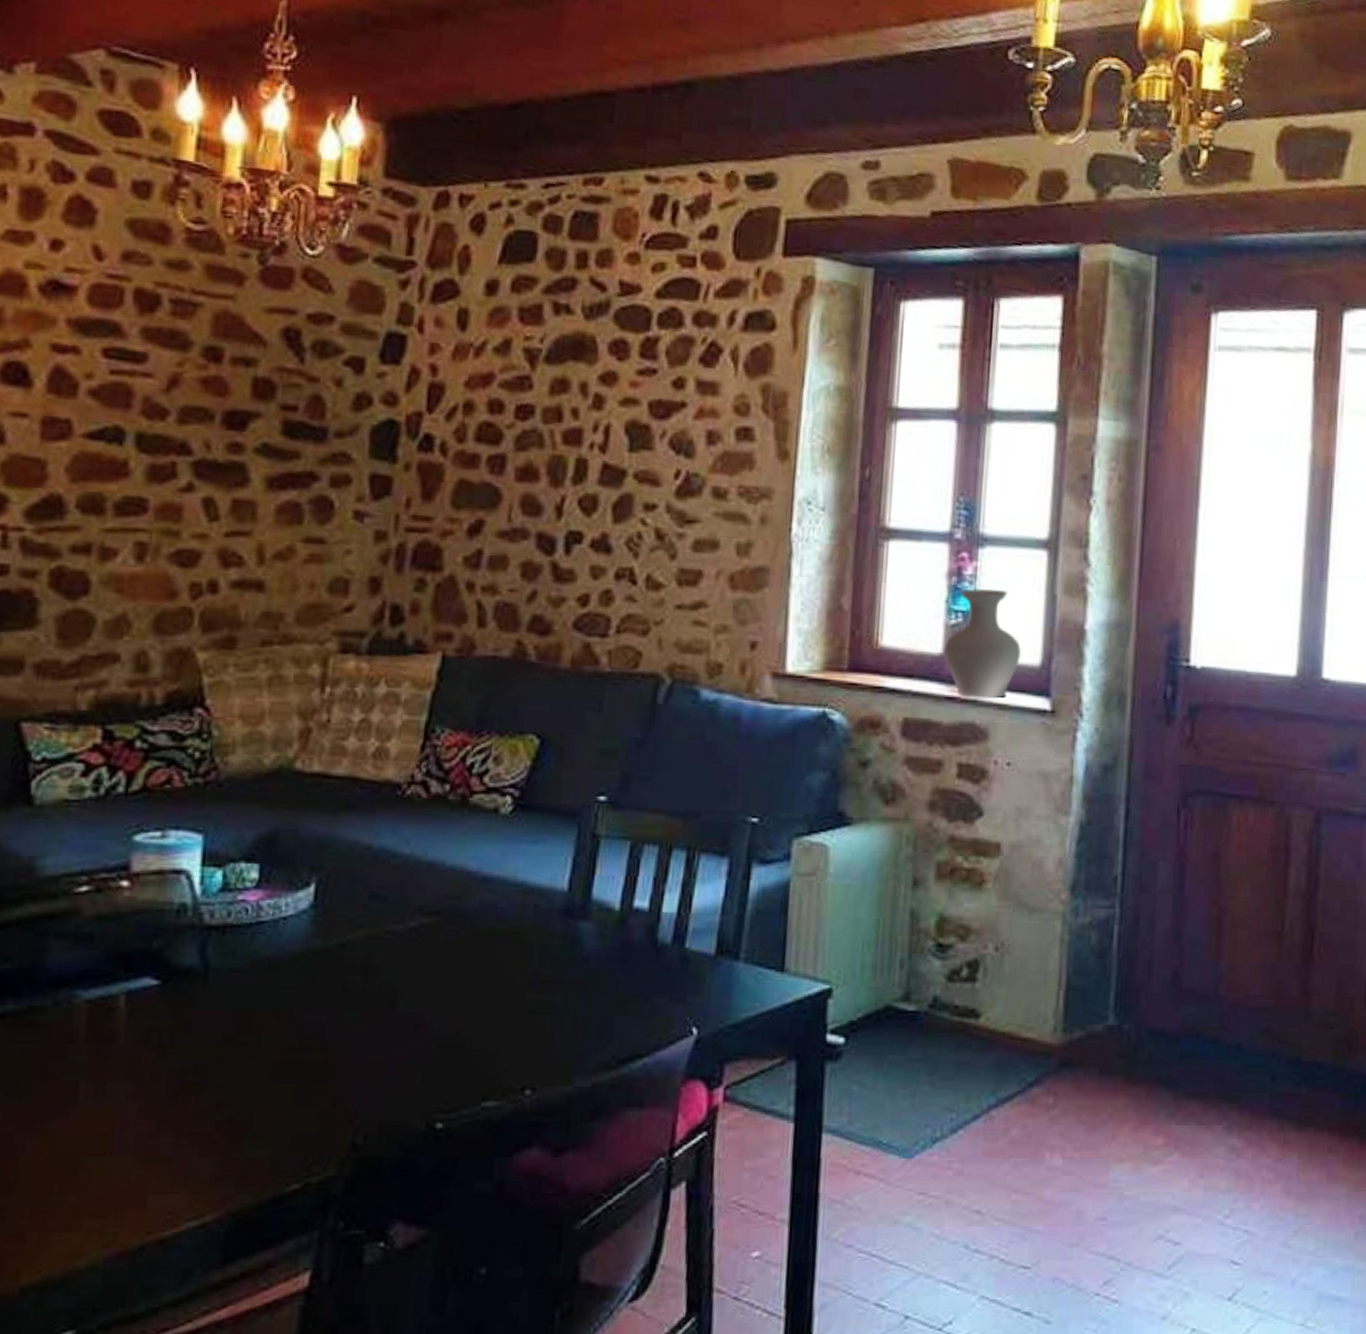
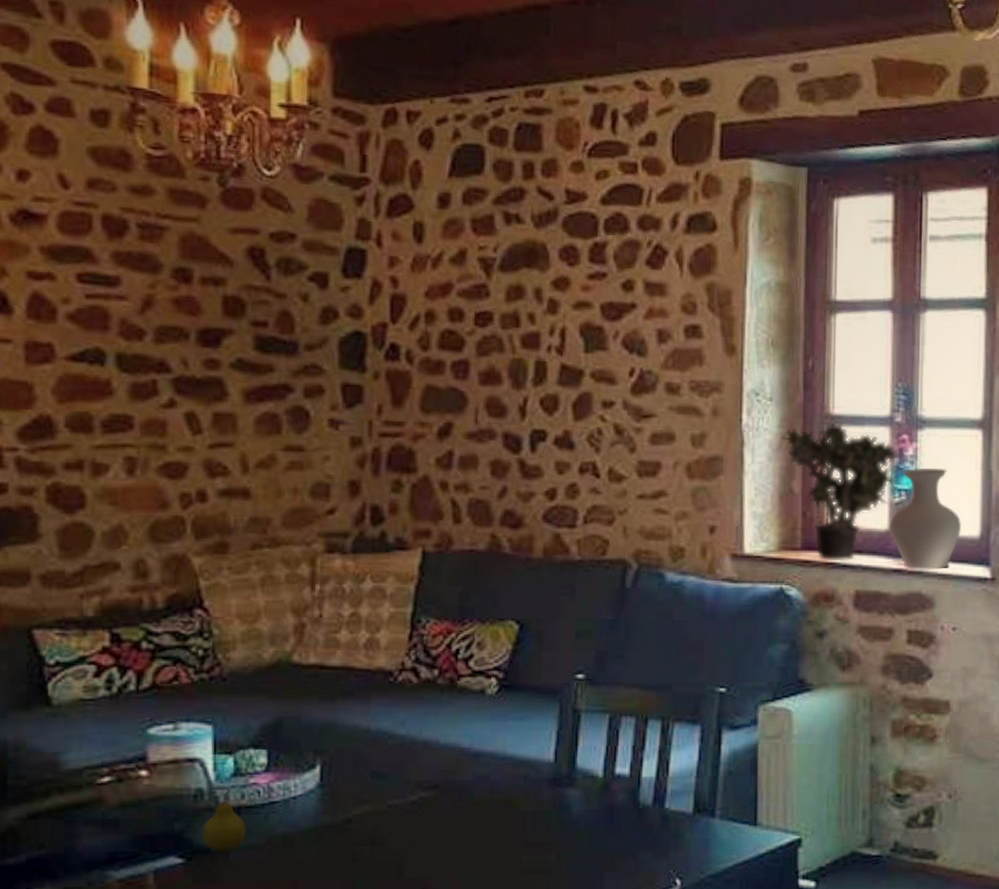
fruit: none [181,900,231,977] -> present [202,785,247,854]
potted plant: none [832,536,957,686] -> present [781,422,899,562]

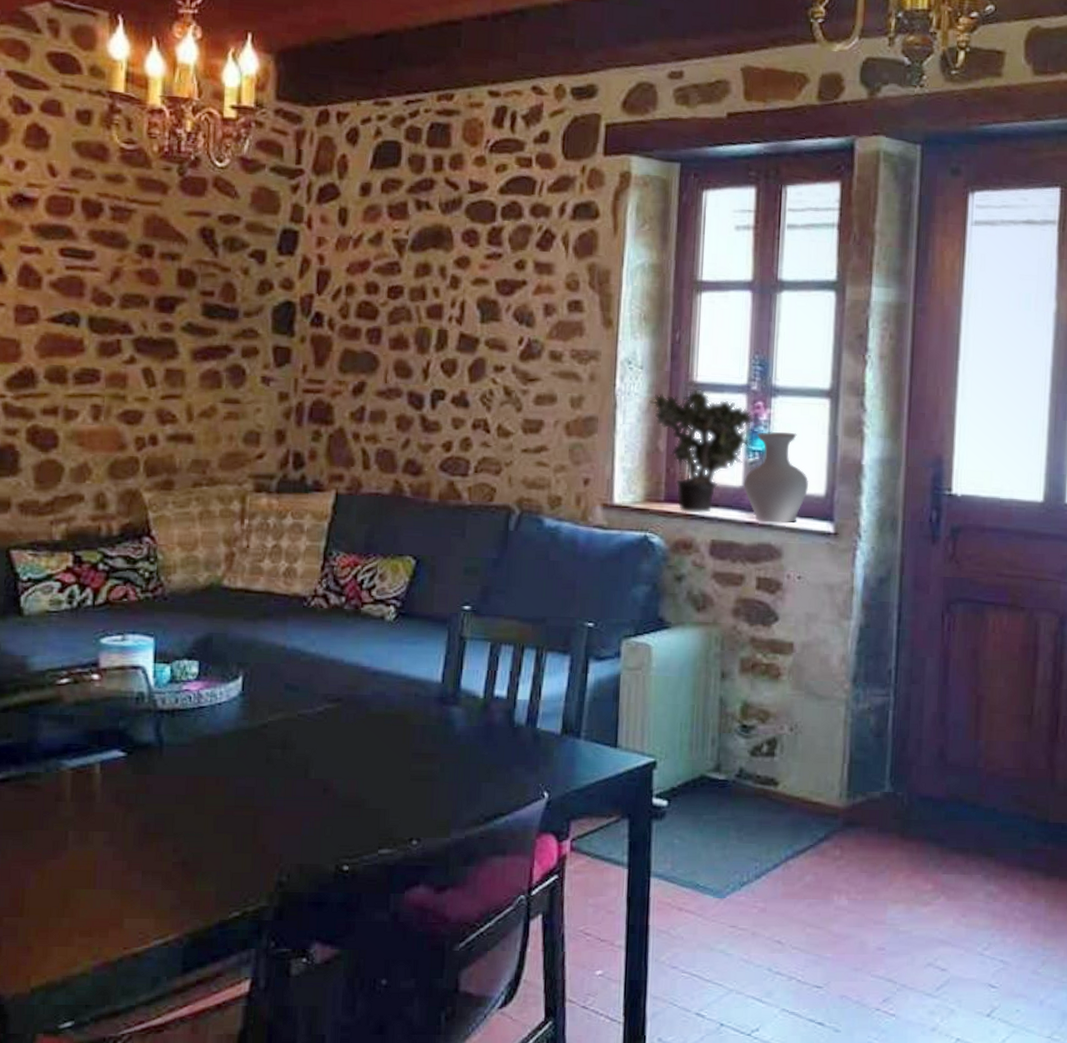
fruit: present [202,785,247,854] -> none [141,690,179,750]

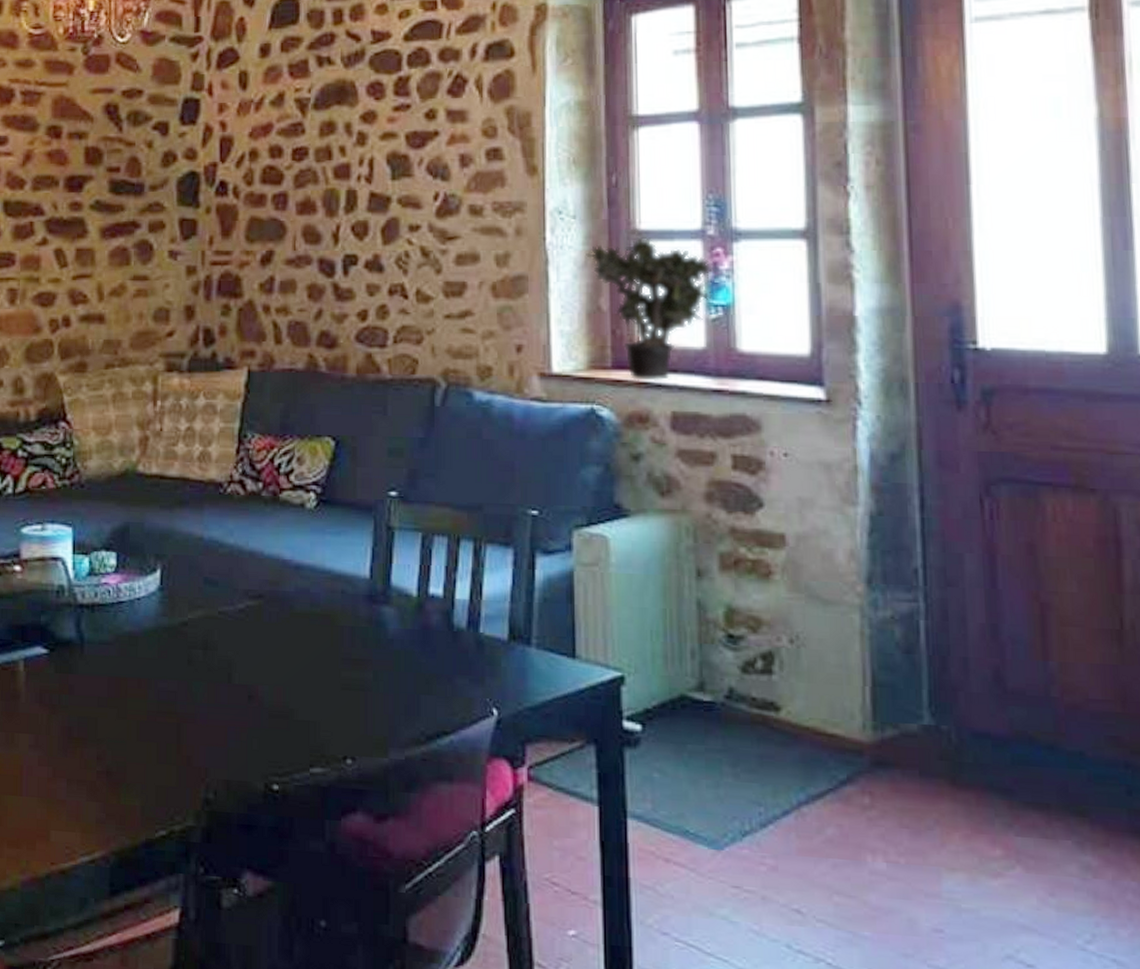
vase: present [744,431,809,524] -> none [706,281,789,391]

